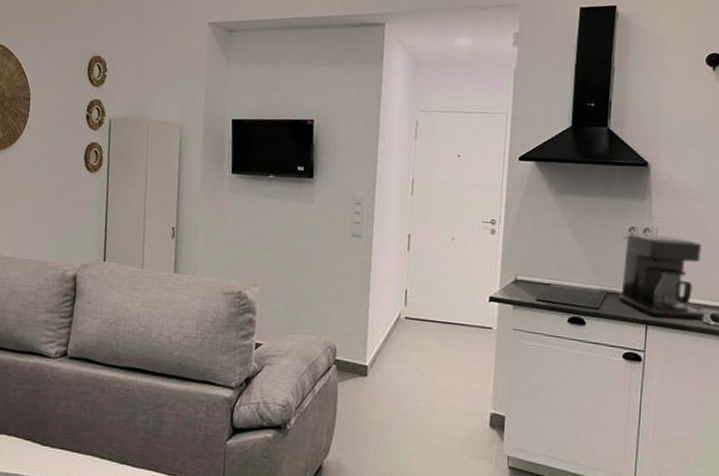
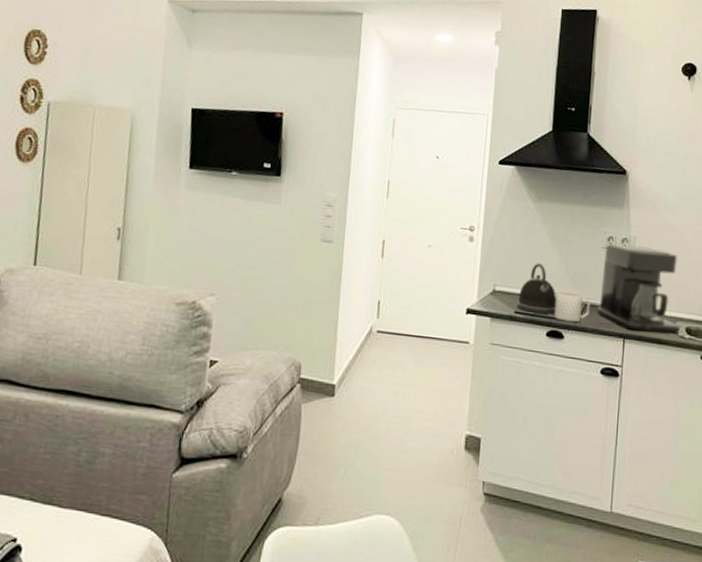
kettle: none [538,253,578,302] -> present [517,263,557,314]
mug: none [575,279,612,310] -> present [553,290,590,323]

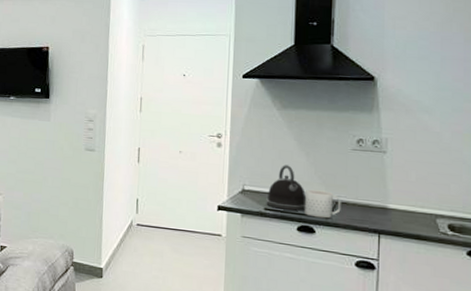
coffee maker: present [597,244,680,334] -> none [349,146,441,230]

